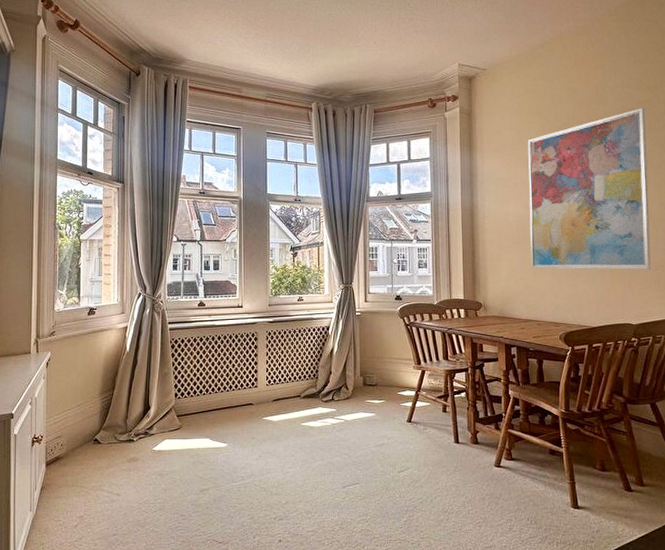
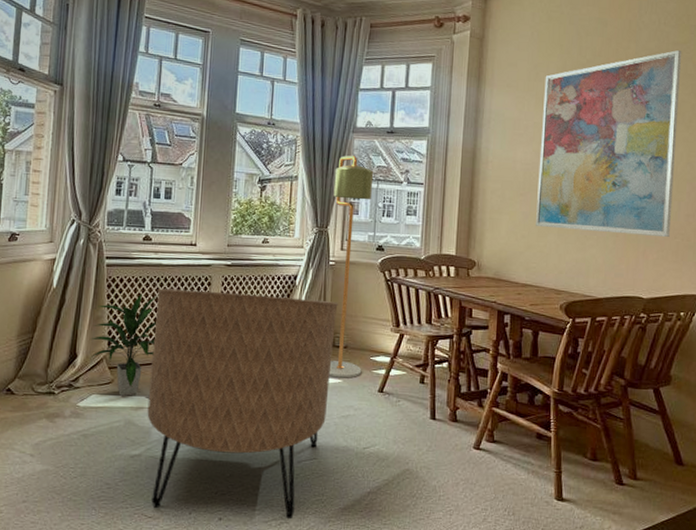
indoor plant: none [160,351,215,439] -> present [89,293,159,396]
armchair: none [212,345,366,538] -> present [147,288,338,520]
floor lamp: none [354,221,392,412] -> present [328,155,374,378]

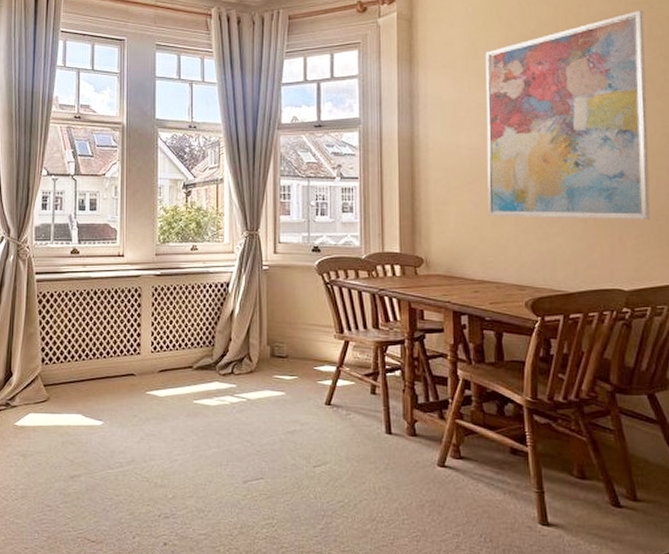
indoor plant: present [89,293,159,396] -> none [24,308,90,414]
armchair: present [147,288,338,520] -> none [84,302,275,545]
floor lamp: present [328,155,374,378] -> none [262,154,306,391]

